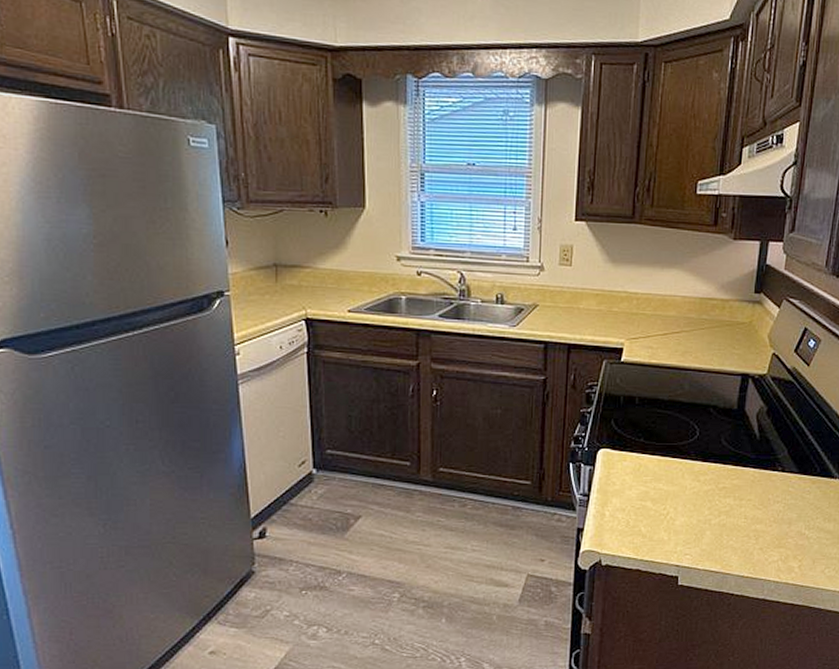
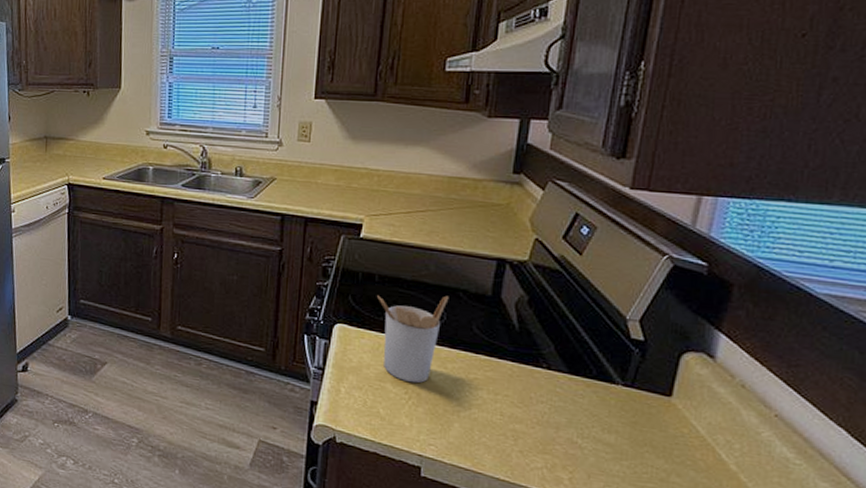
utensil holder: none [638,412,701,499] -> present [377,295,449,384]

